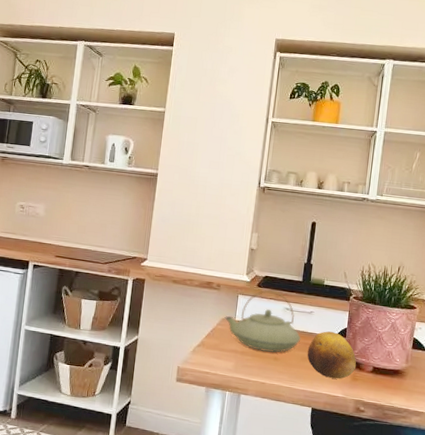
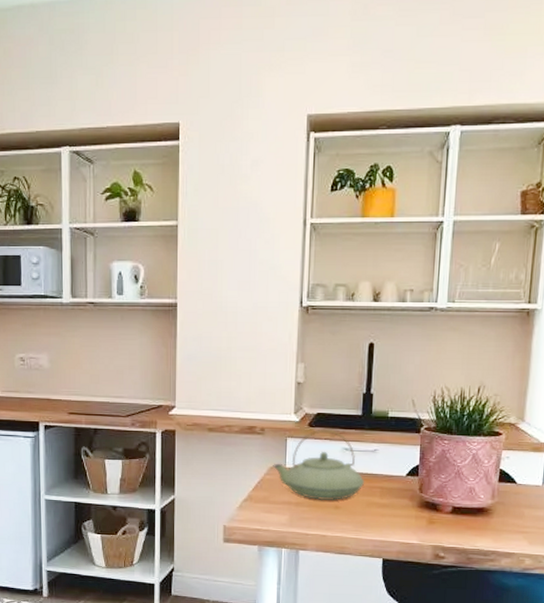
fruit: present [307,331,356,379] -> none [373,471,432,524]

